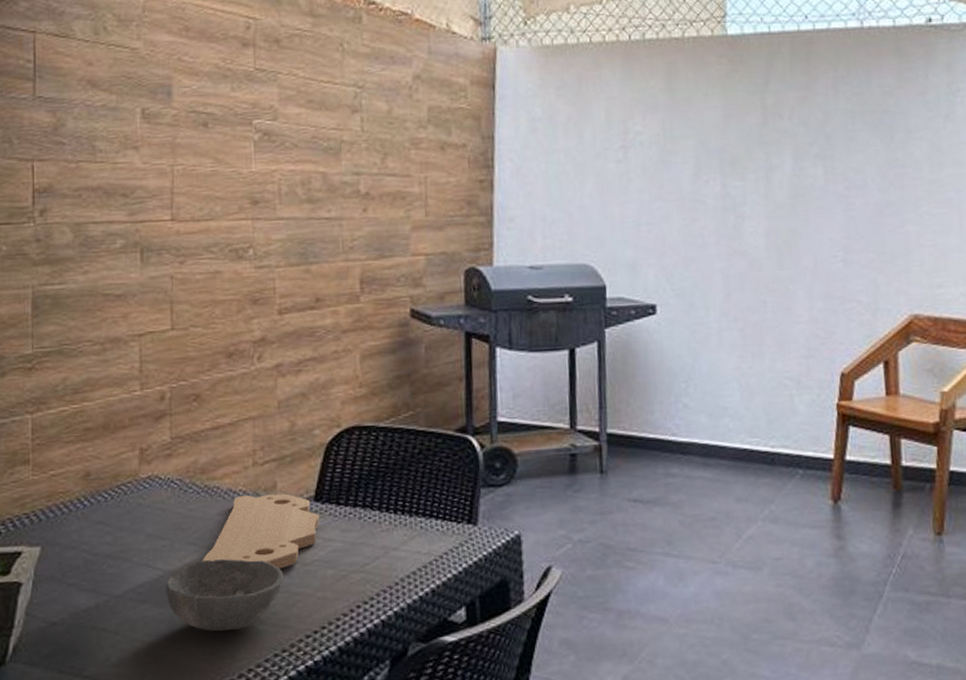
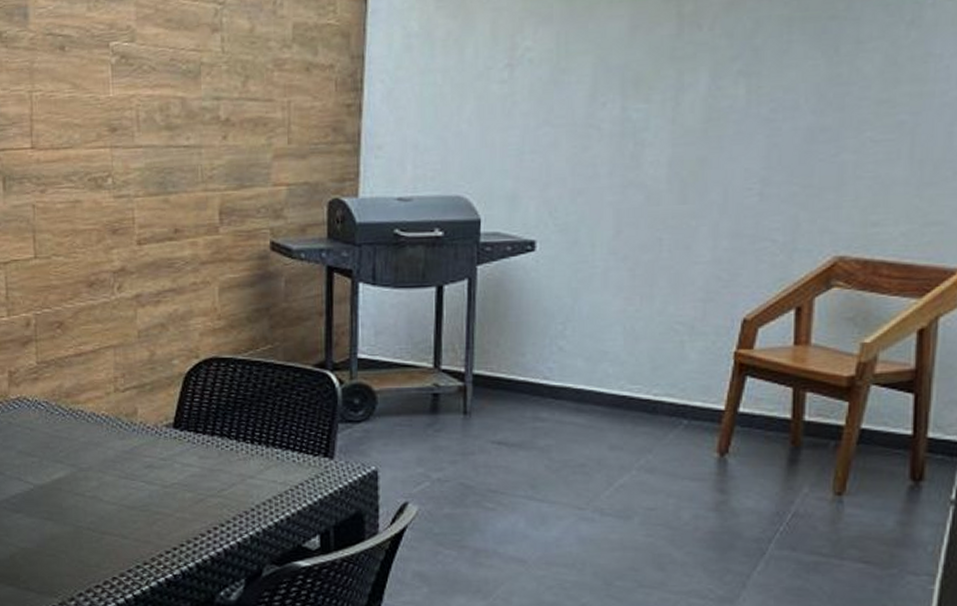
bowl: present [166,559,284,632] -> none [36,477,145,542]
cutting board: present [203,493,320,569] -> none [69,419,178,490]

